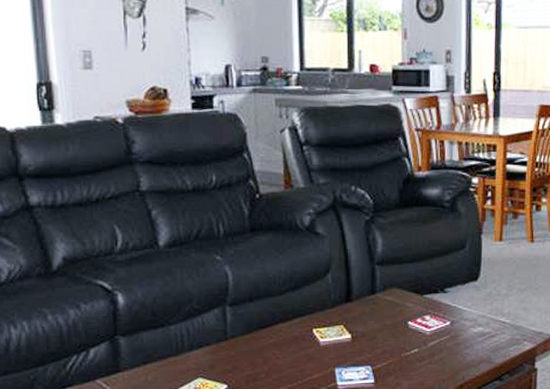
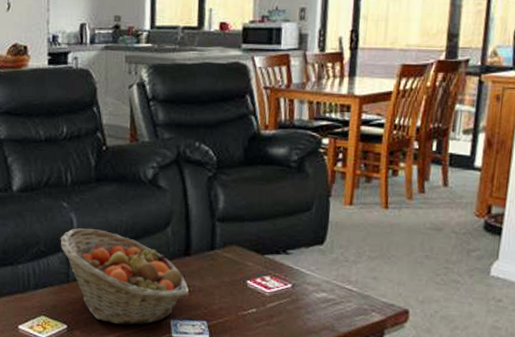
fruit basket: none [215,282,352,379] -> present [60,228,189,325]

